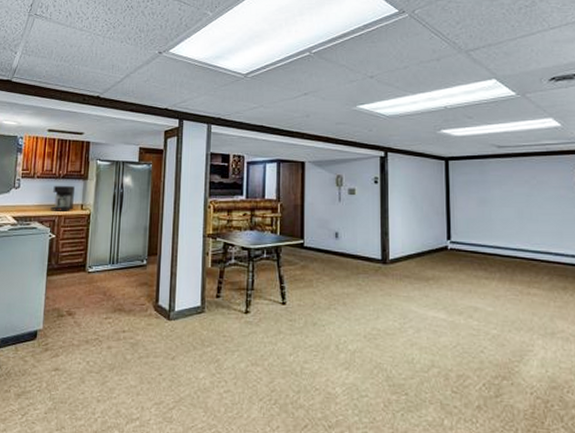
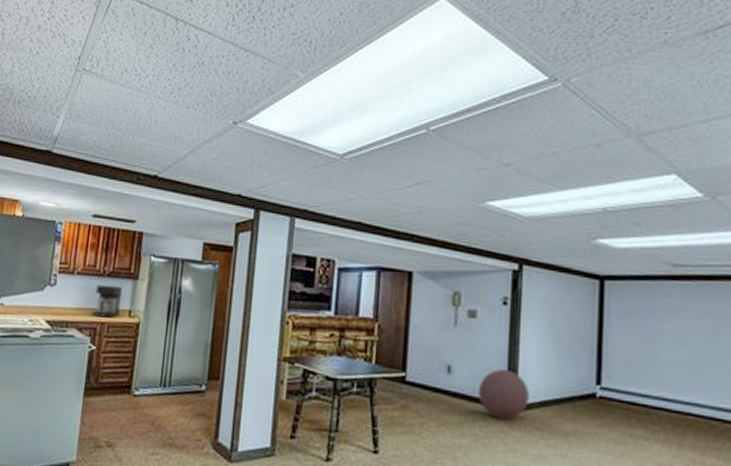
exercise ball: none [360,233,398,271] -> present [478,369,529,420]

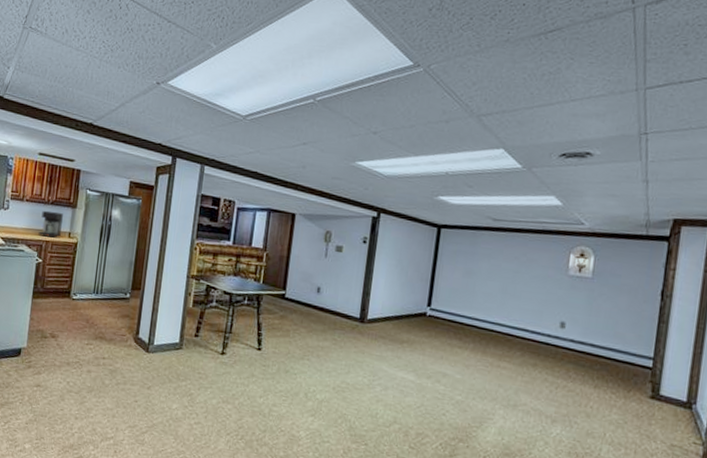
exercise ball: present [478,369,529,420] -> none [339,292,377,329]

